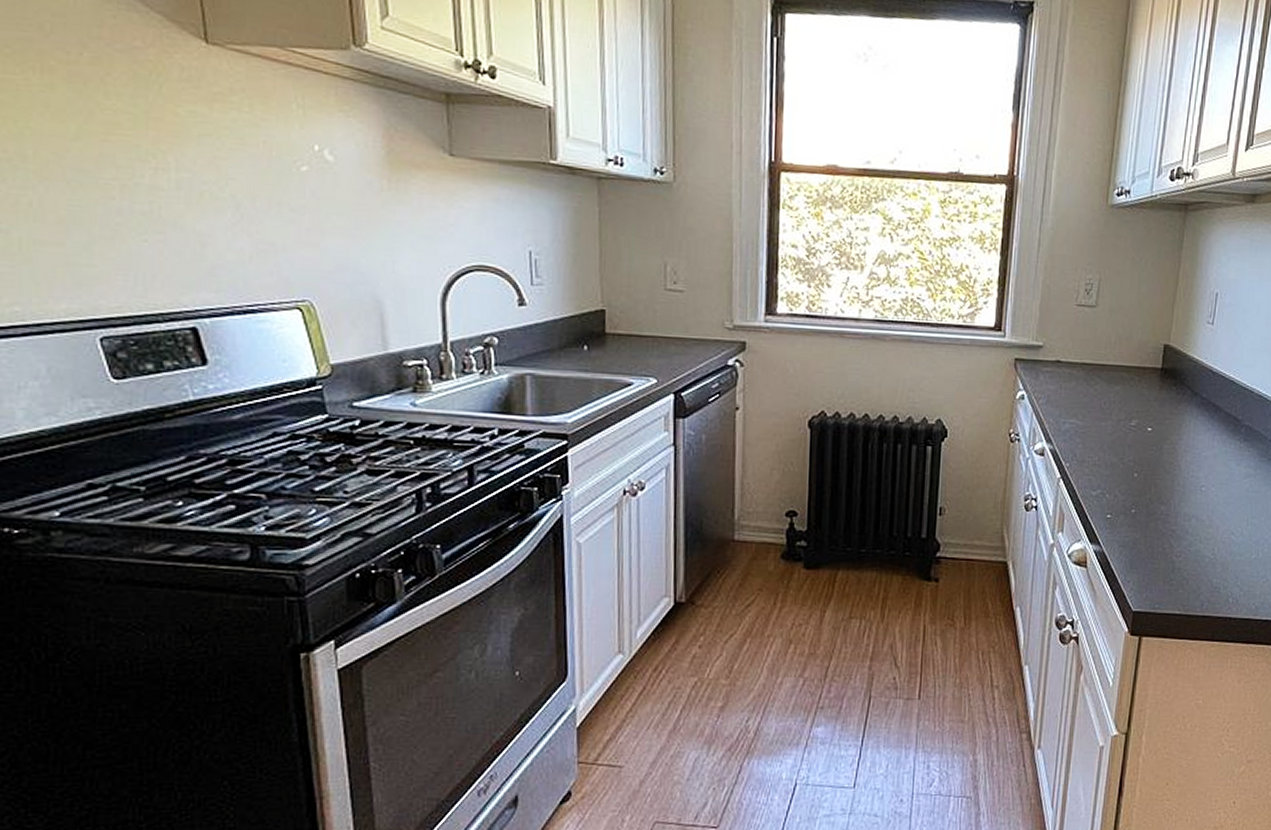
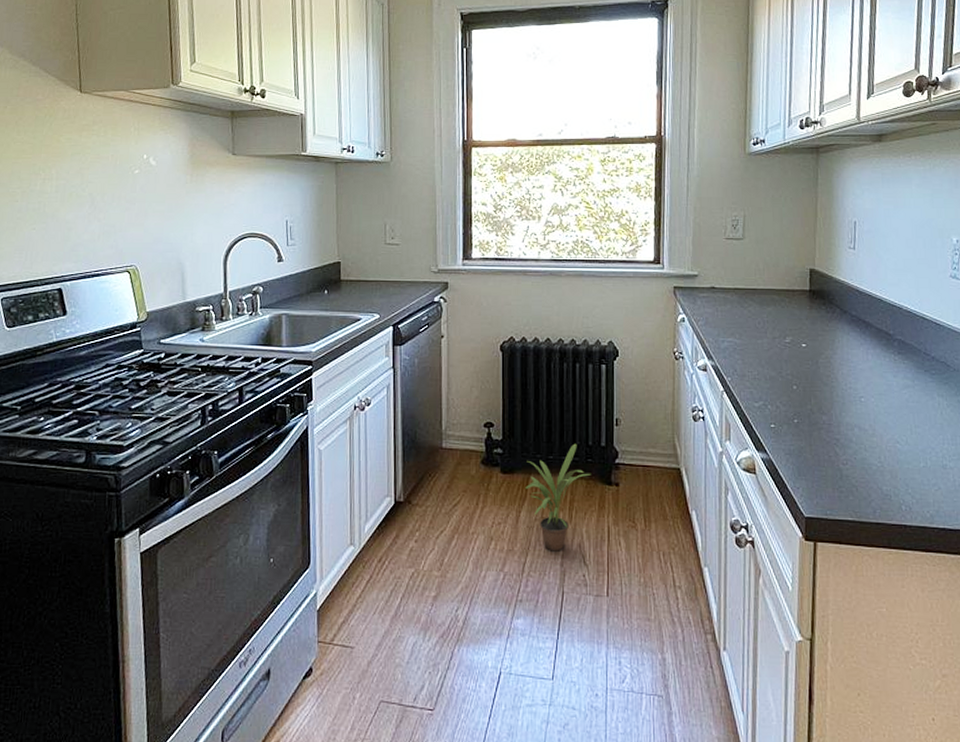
potted plant: none [832,535,908,654] -> present [525,443,591,551]

